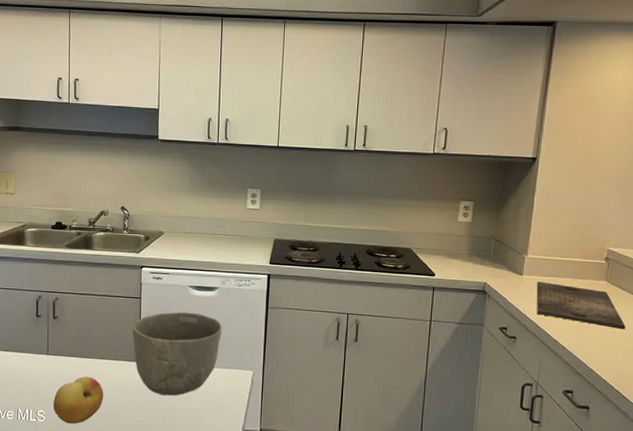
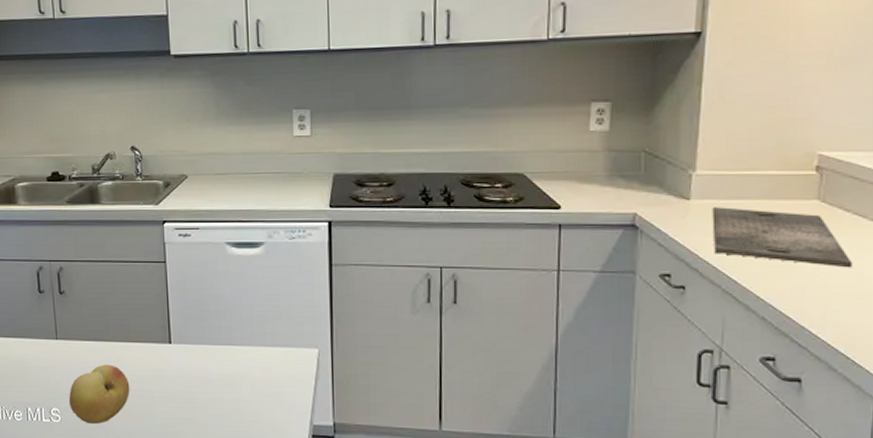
bowl: present [132,312,222,396] -> none [158,277,274,385]

